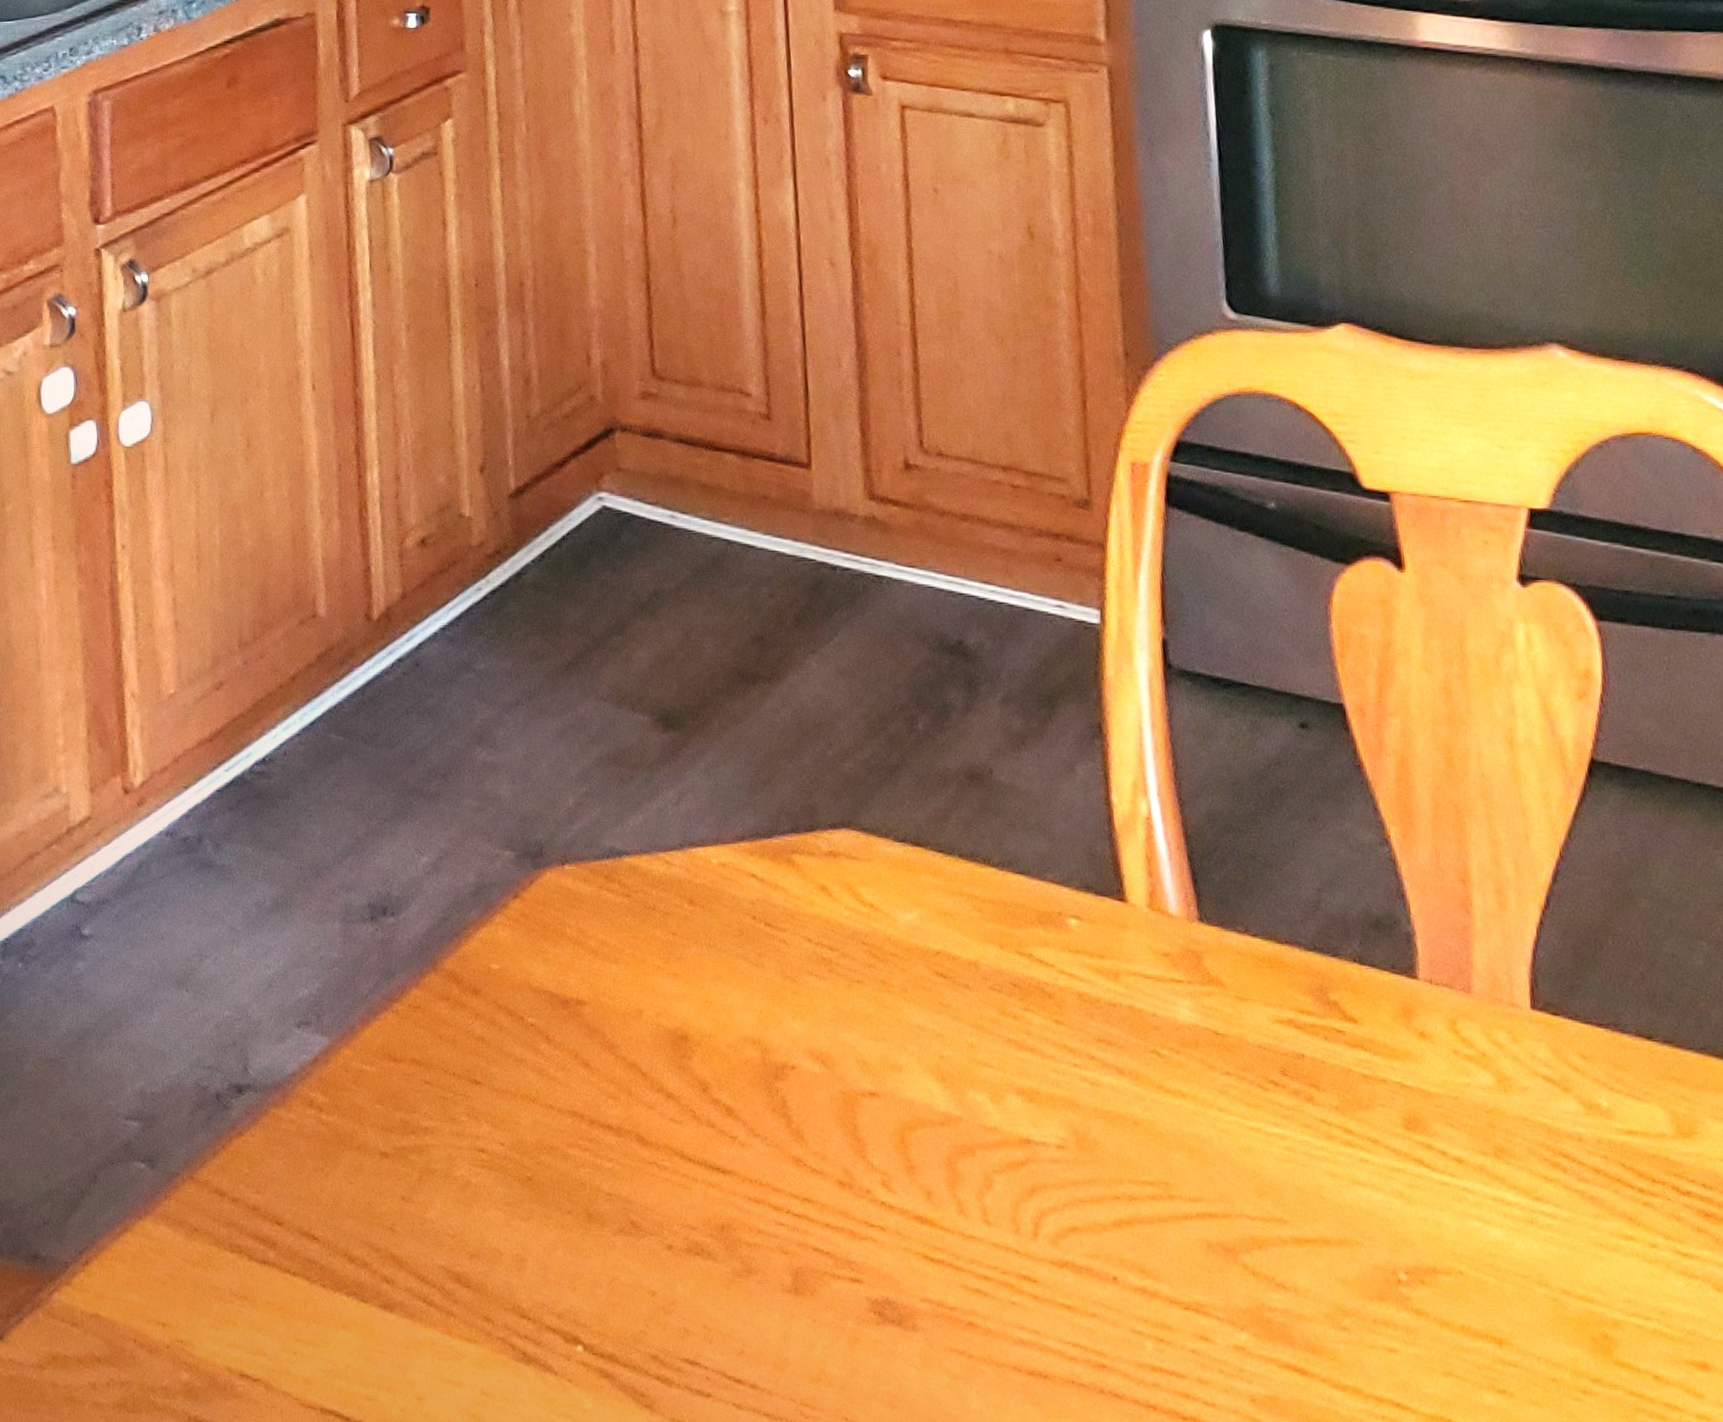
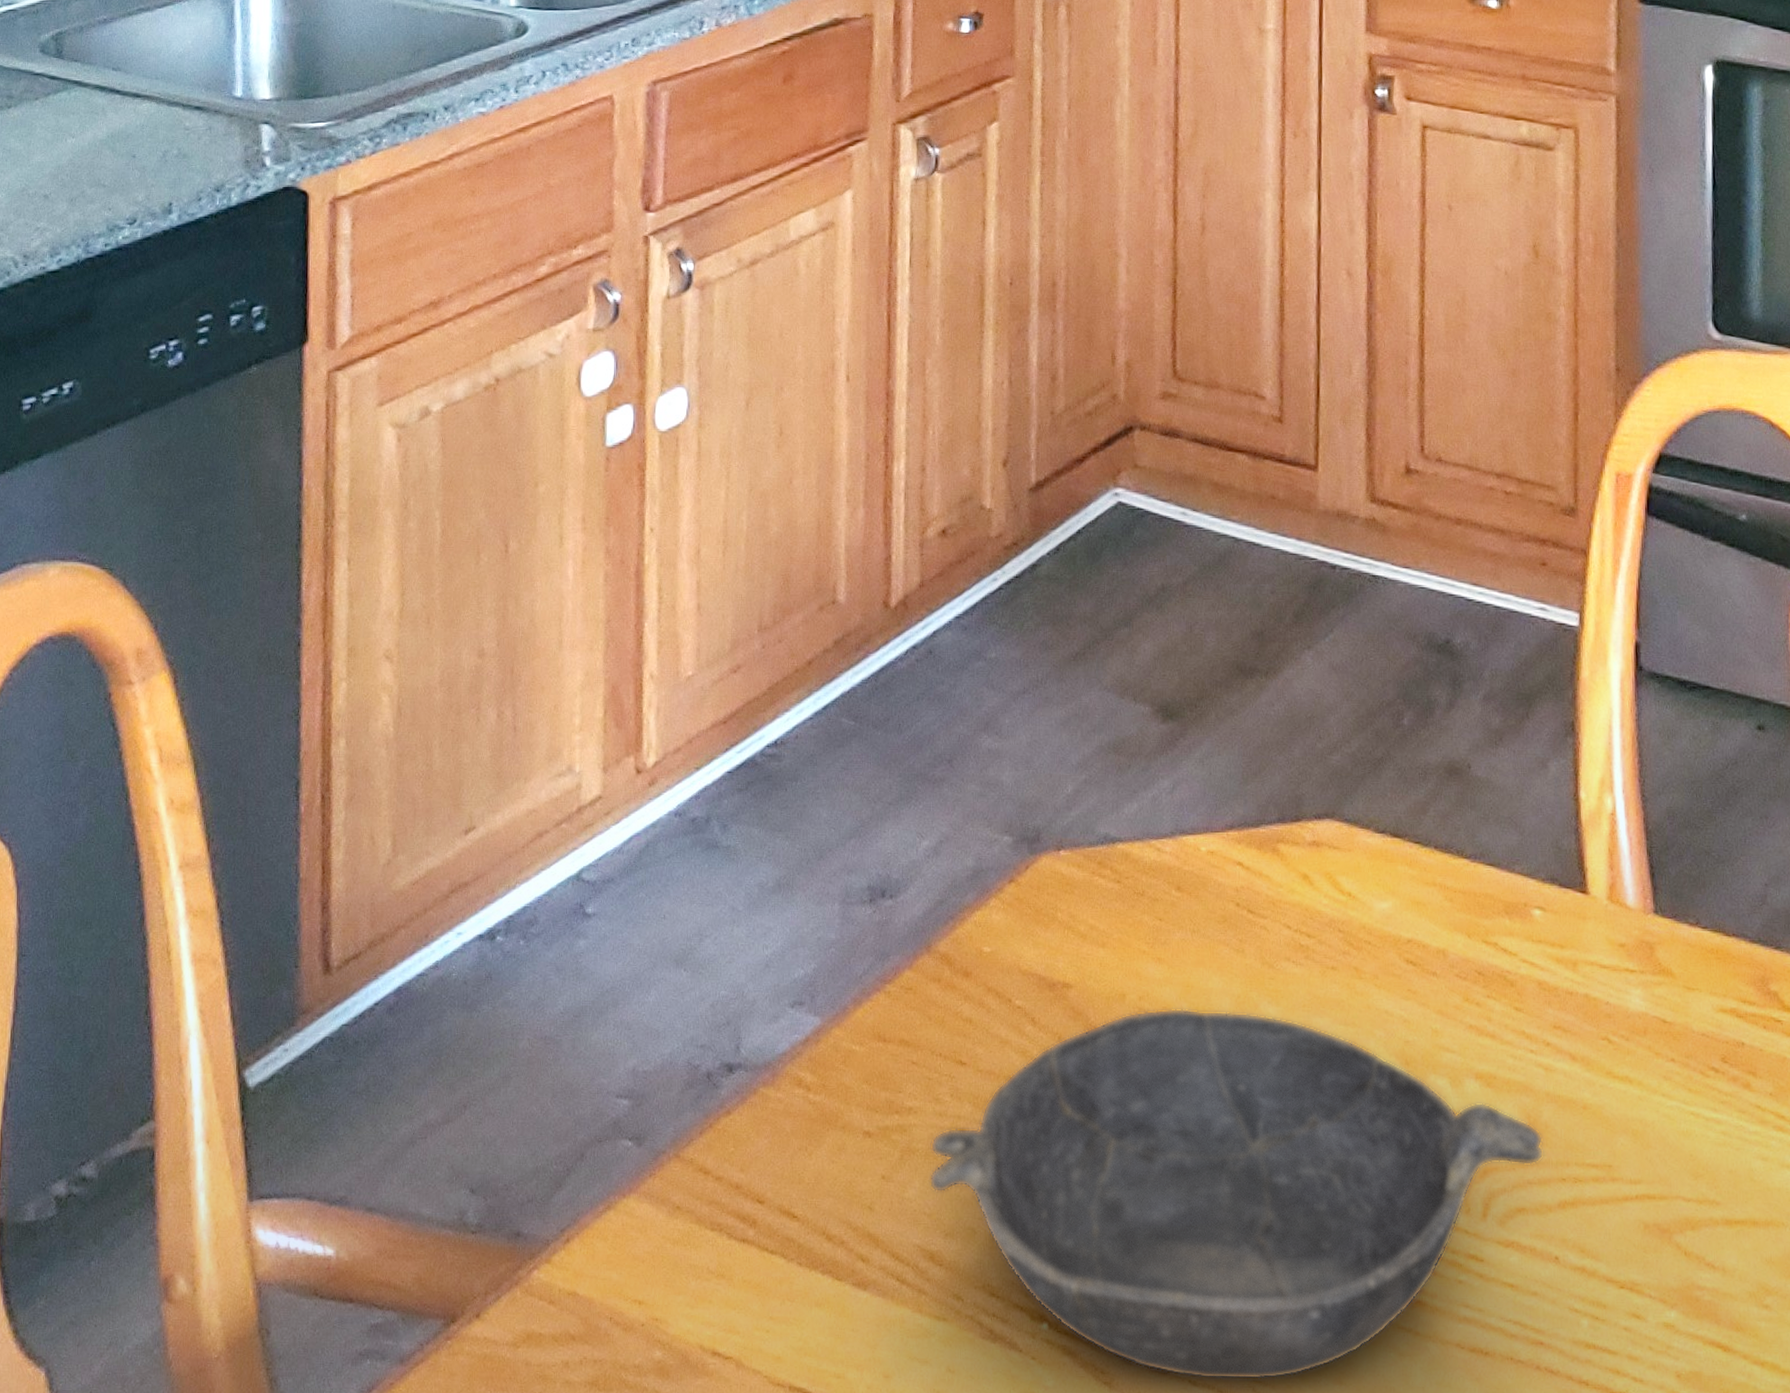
bowl: none [449,1024,1095,1404] -> present [929,1008,1544,1380]

